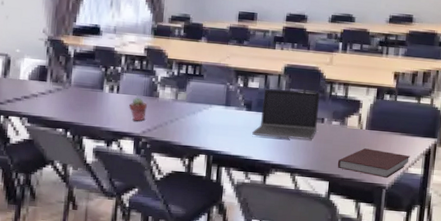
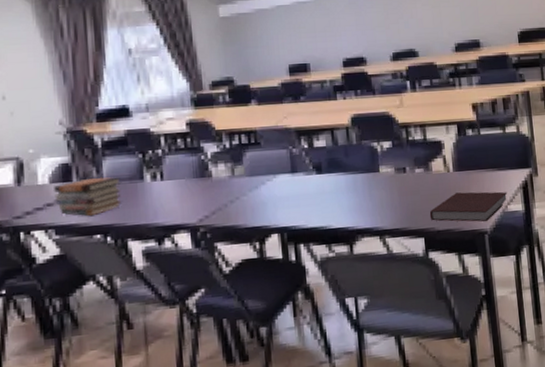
book stack: none [31,80,86,112] -> present [54,177,122,216]
potted succulent: present [129,97,147,121] -> none [178,180,201,209]
laptop computer: present [252,88,320,140] -> none [328,139,400,201]

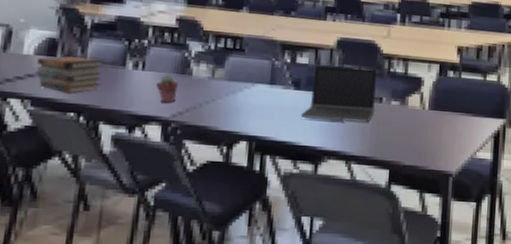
potted succulent: none [178,180,201,209] -> present [156,74,178,103]
laptop computer: none [328,139,400,201] -> present [301,64,377,123]
notebook: present [429,191,508,222] -> none [398,131,478,164]

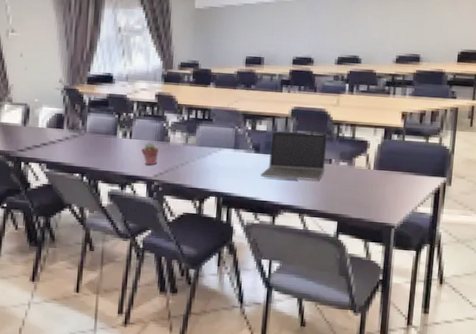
book stack: present [36,55,104,93] -> none [49,128,100,158]

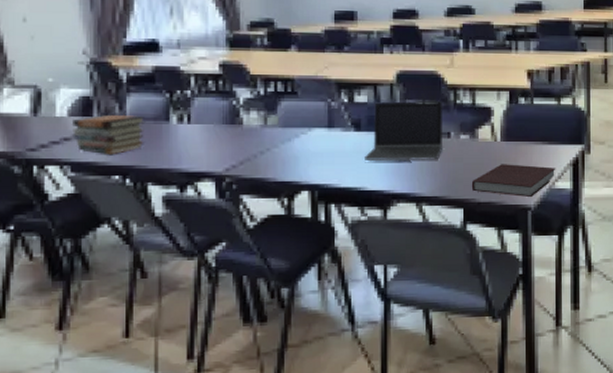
book stack: none [49,128,100,158] -> present [72,114,146,154]
potted succulent: present [141,142,159,165] -> none [205,126,228,157]
notebook: none [345,188,420,217] -> present [471,164,556,197]

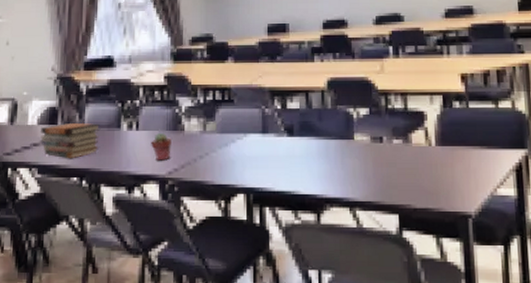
potted succulent: none [205,126,228,157] -> present [151,132,171,161]
laptop computer: present [365,100,442,162] -> none [298,105,375,166]
notebook: present [471,164,556,197] -> none [406,169,498,203]

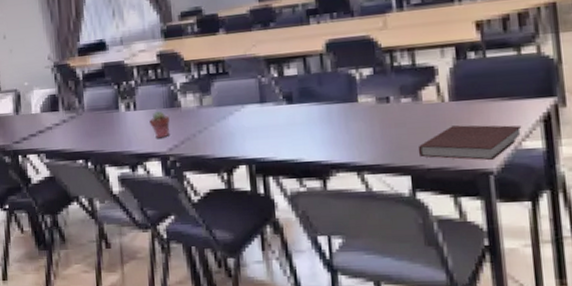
book stack: present [40,122,101,158] -> none [44,107,100,142]
notebook: none [406,169,498,203] -> present [418,125,522,160]

